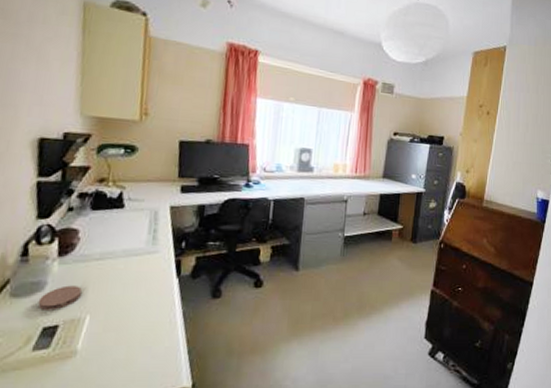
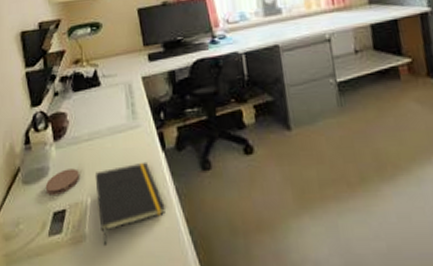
notepad: none [95,285,169,361] -> present [94,161,165,245]

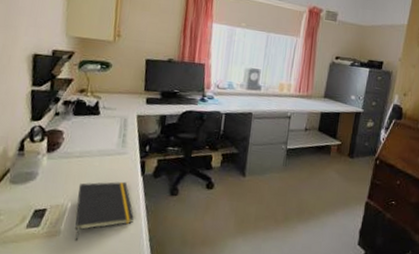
coaster: present [45,168,79,195] -> none [31,177,65,197]

